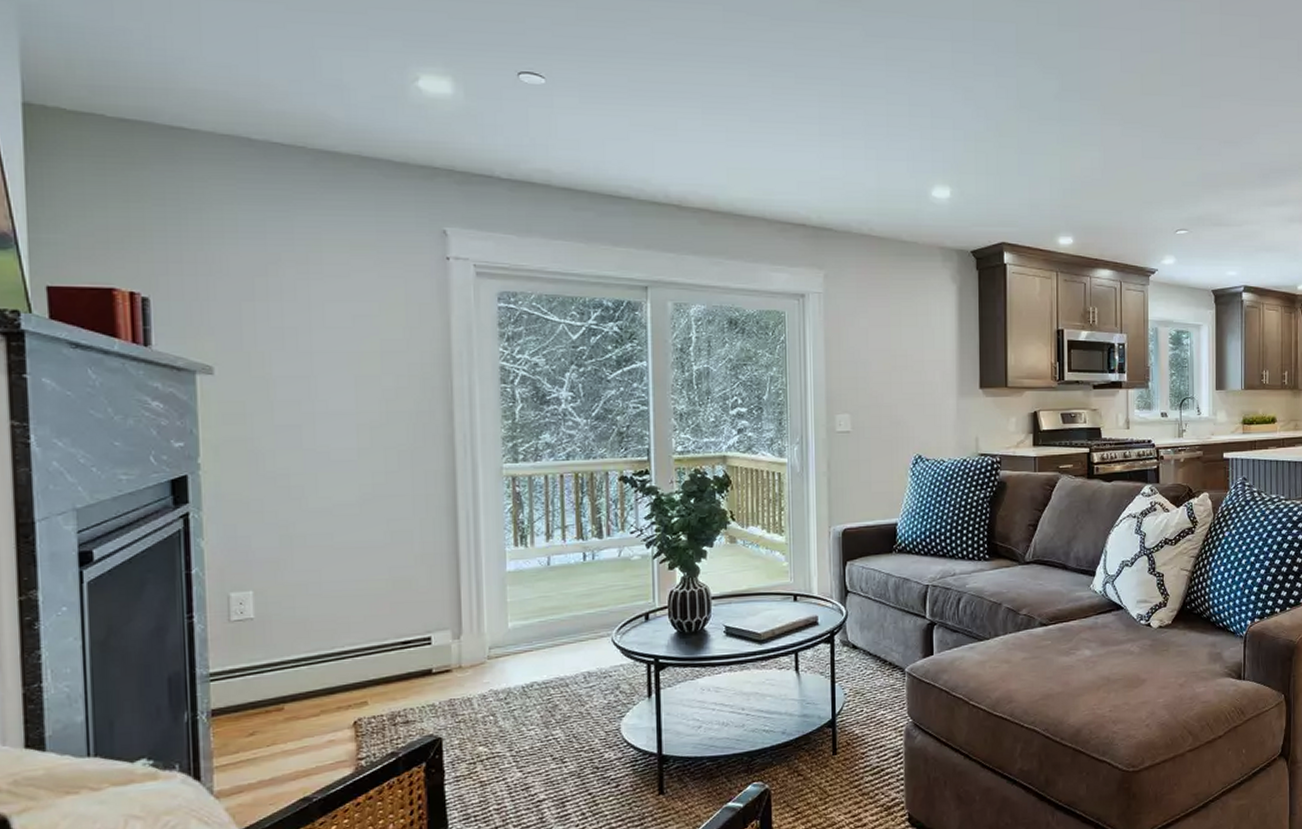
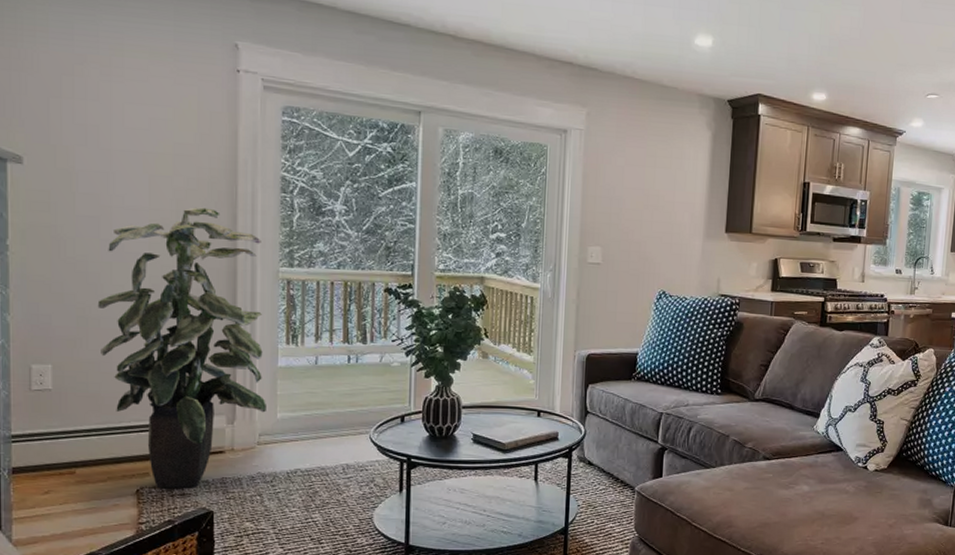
indoor plant: none [302,406,496,718] -> present [97,207,266,489]

